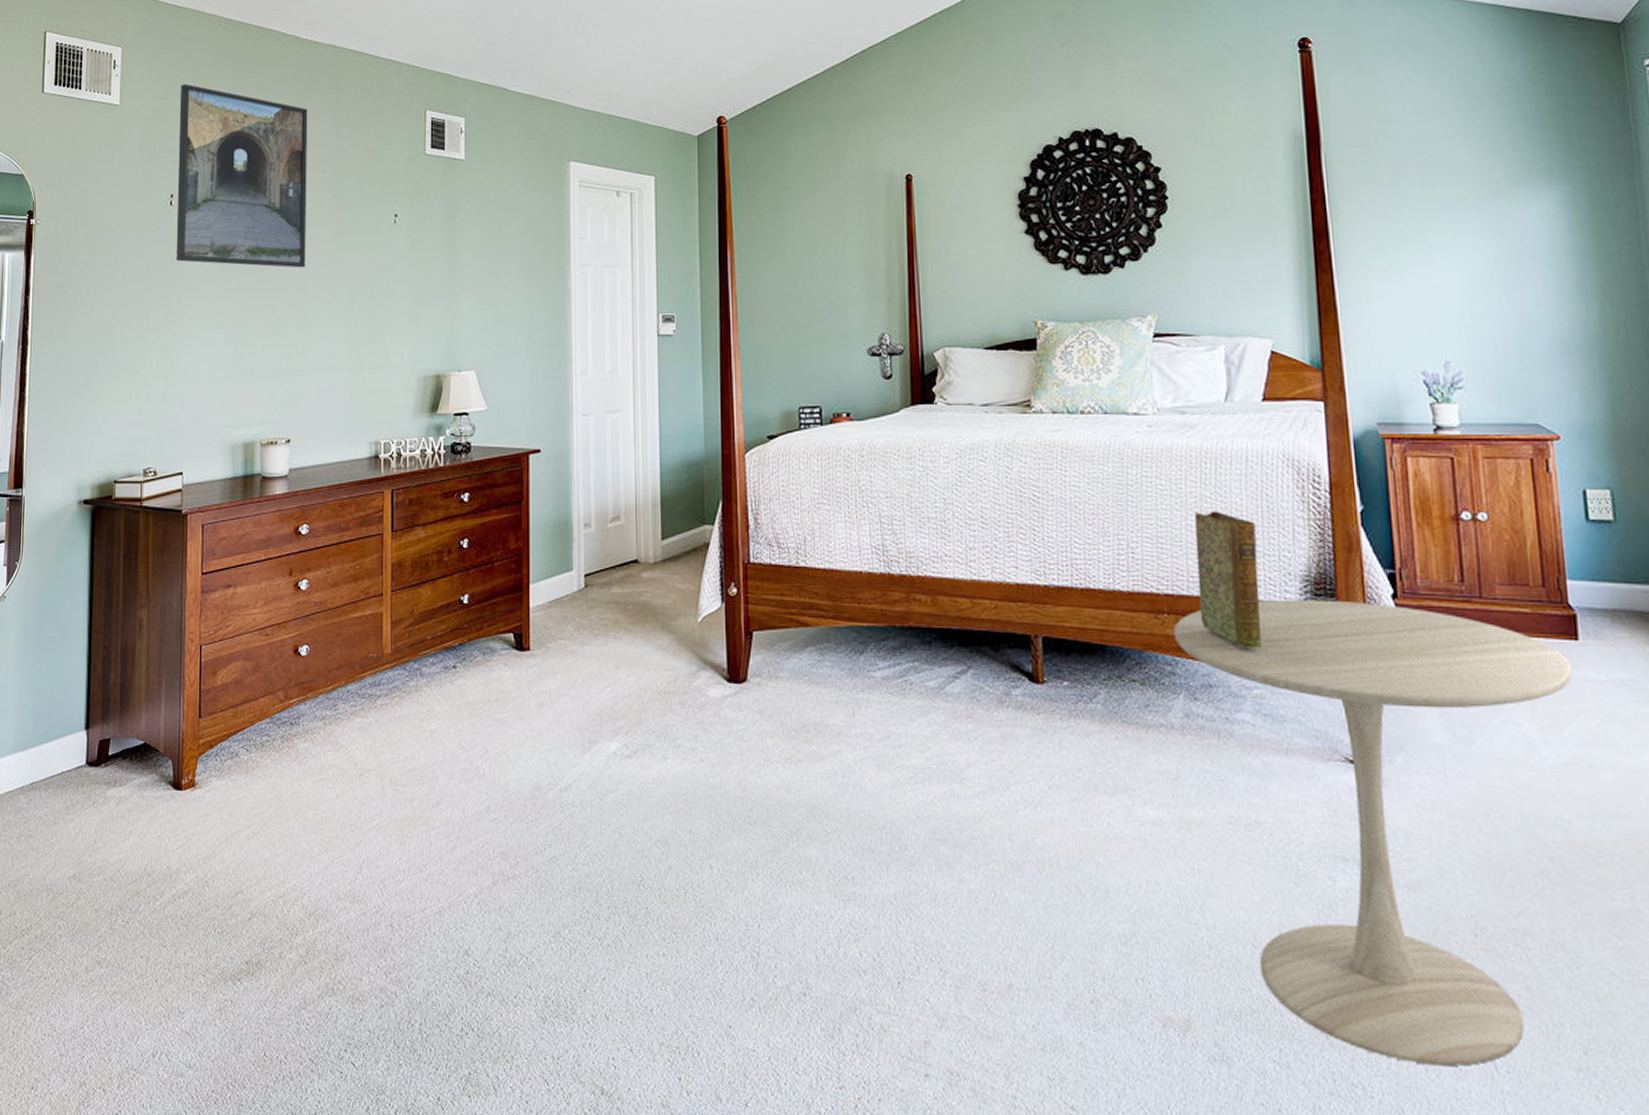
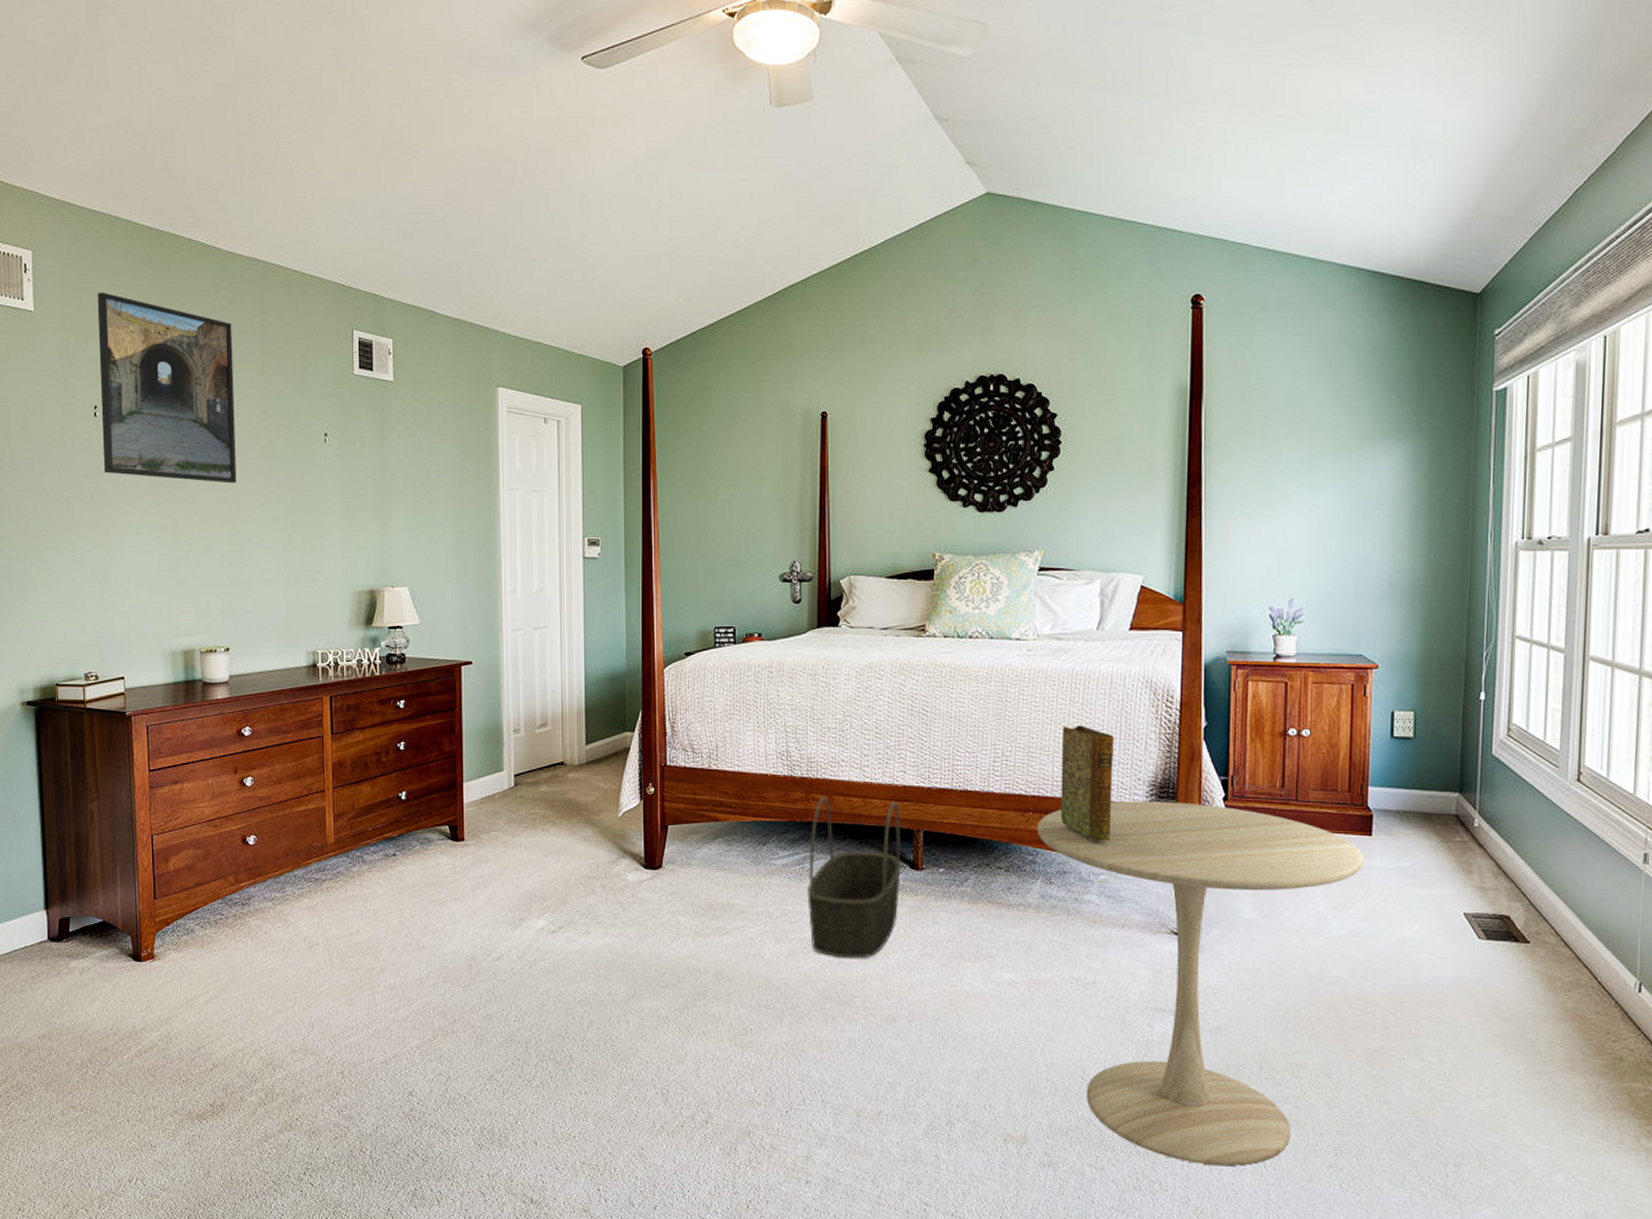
basket: none [911,597,1019,791] -> present [806,796,901,958]

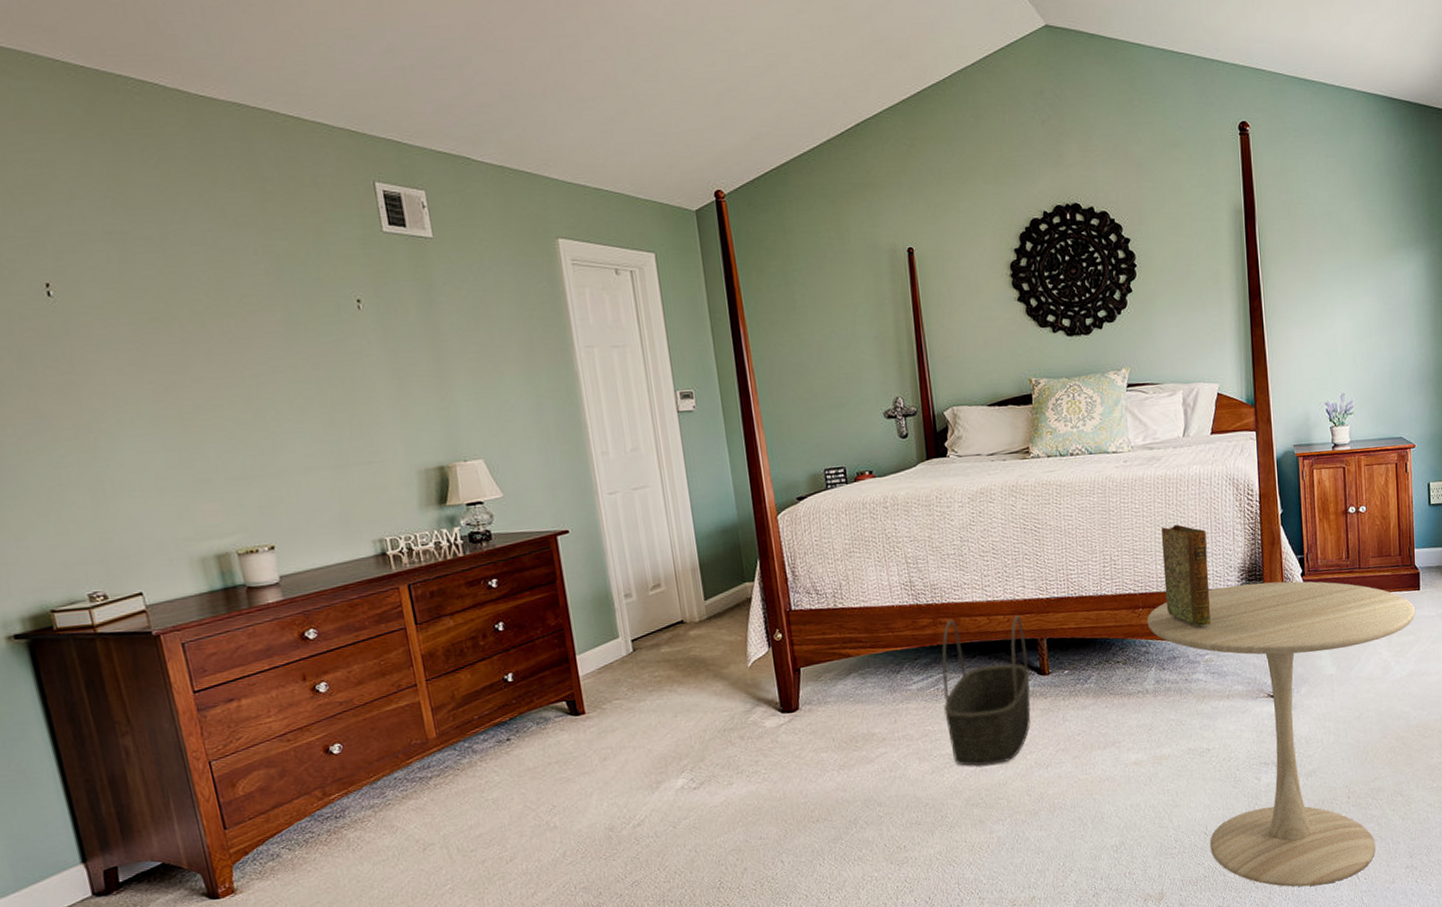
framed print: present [97,292,237,484] -> none [24,146,254,364]

